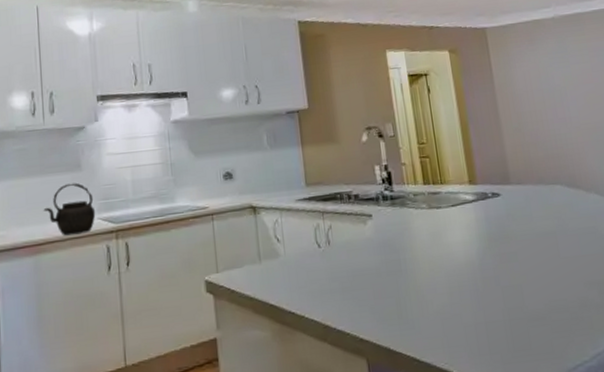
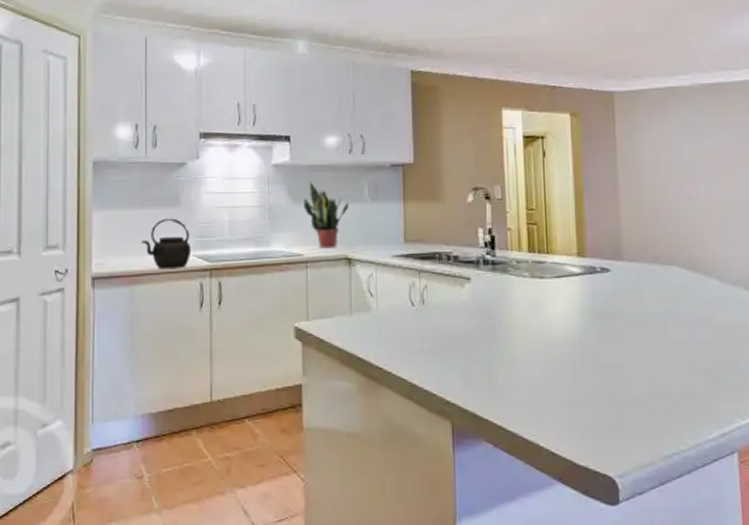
potted plant: none [205,134,250,200] -> present [303,181,350,248]

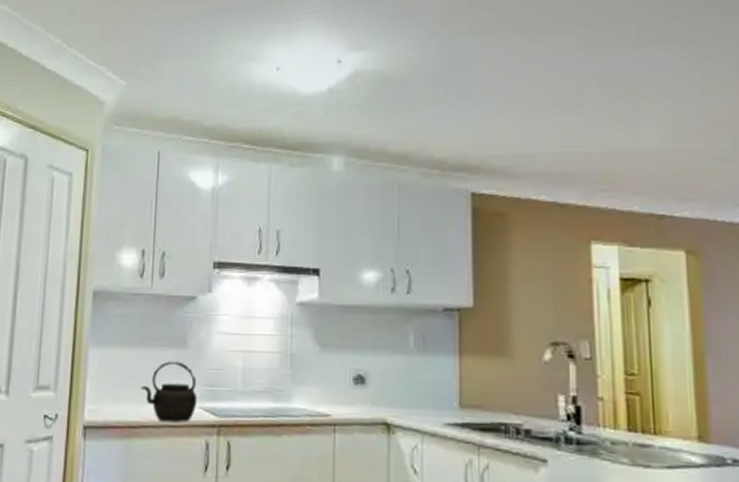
potted plant: present [303,181,350,248] -> none [333,324,390,409]

